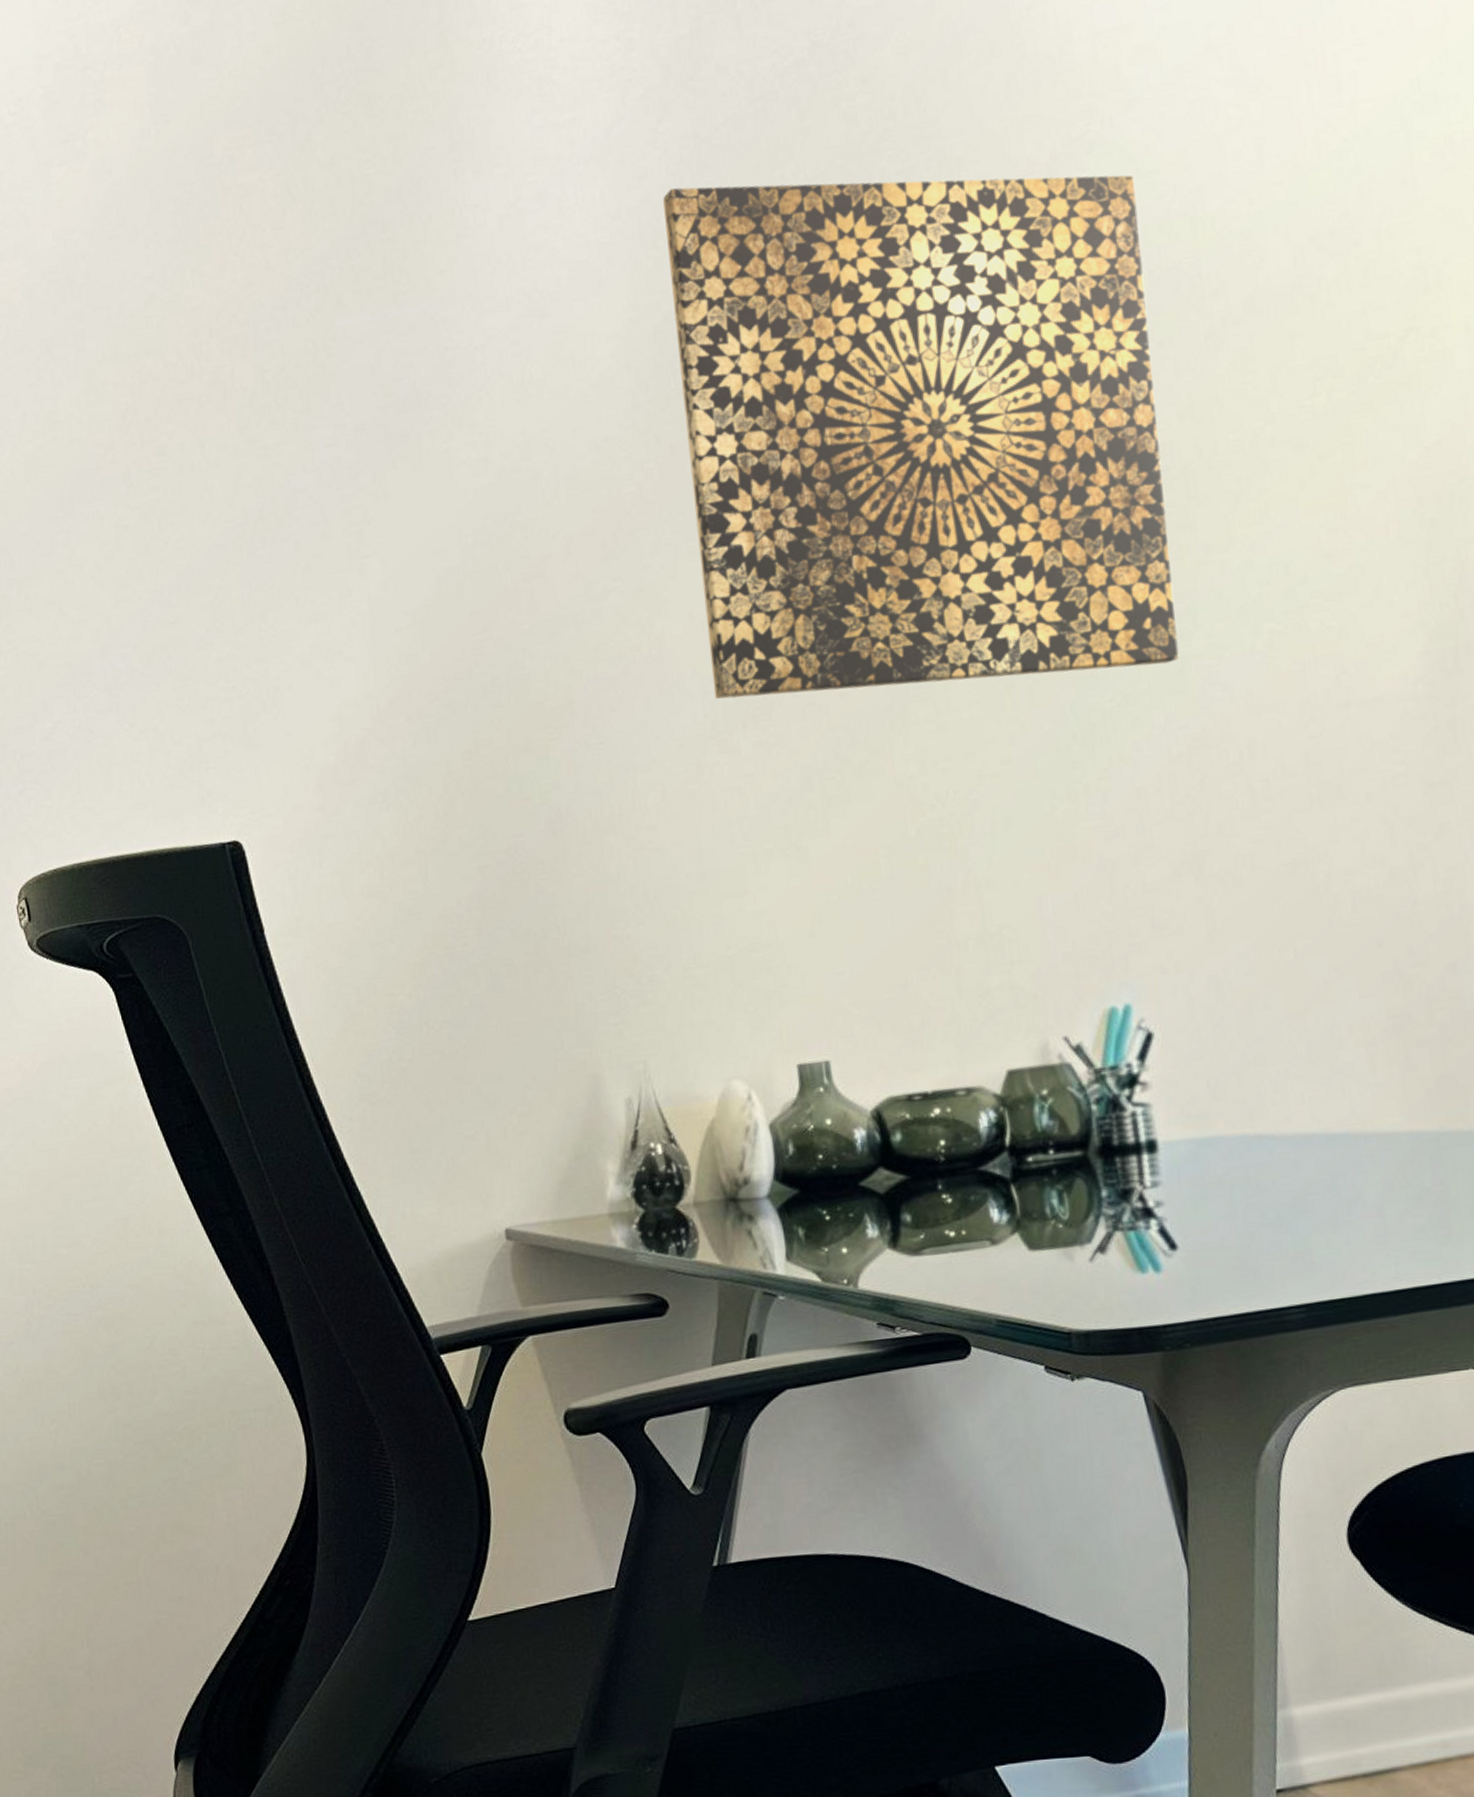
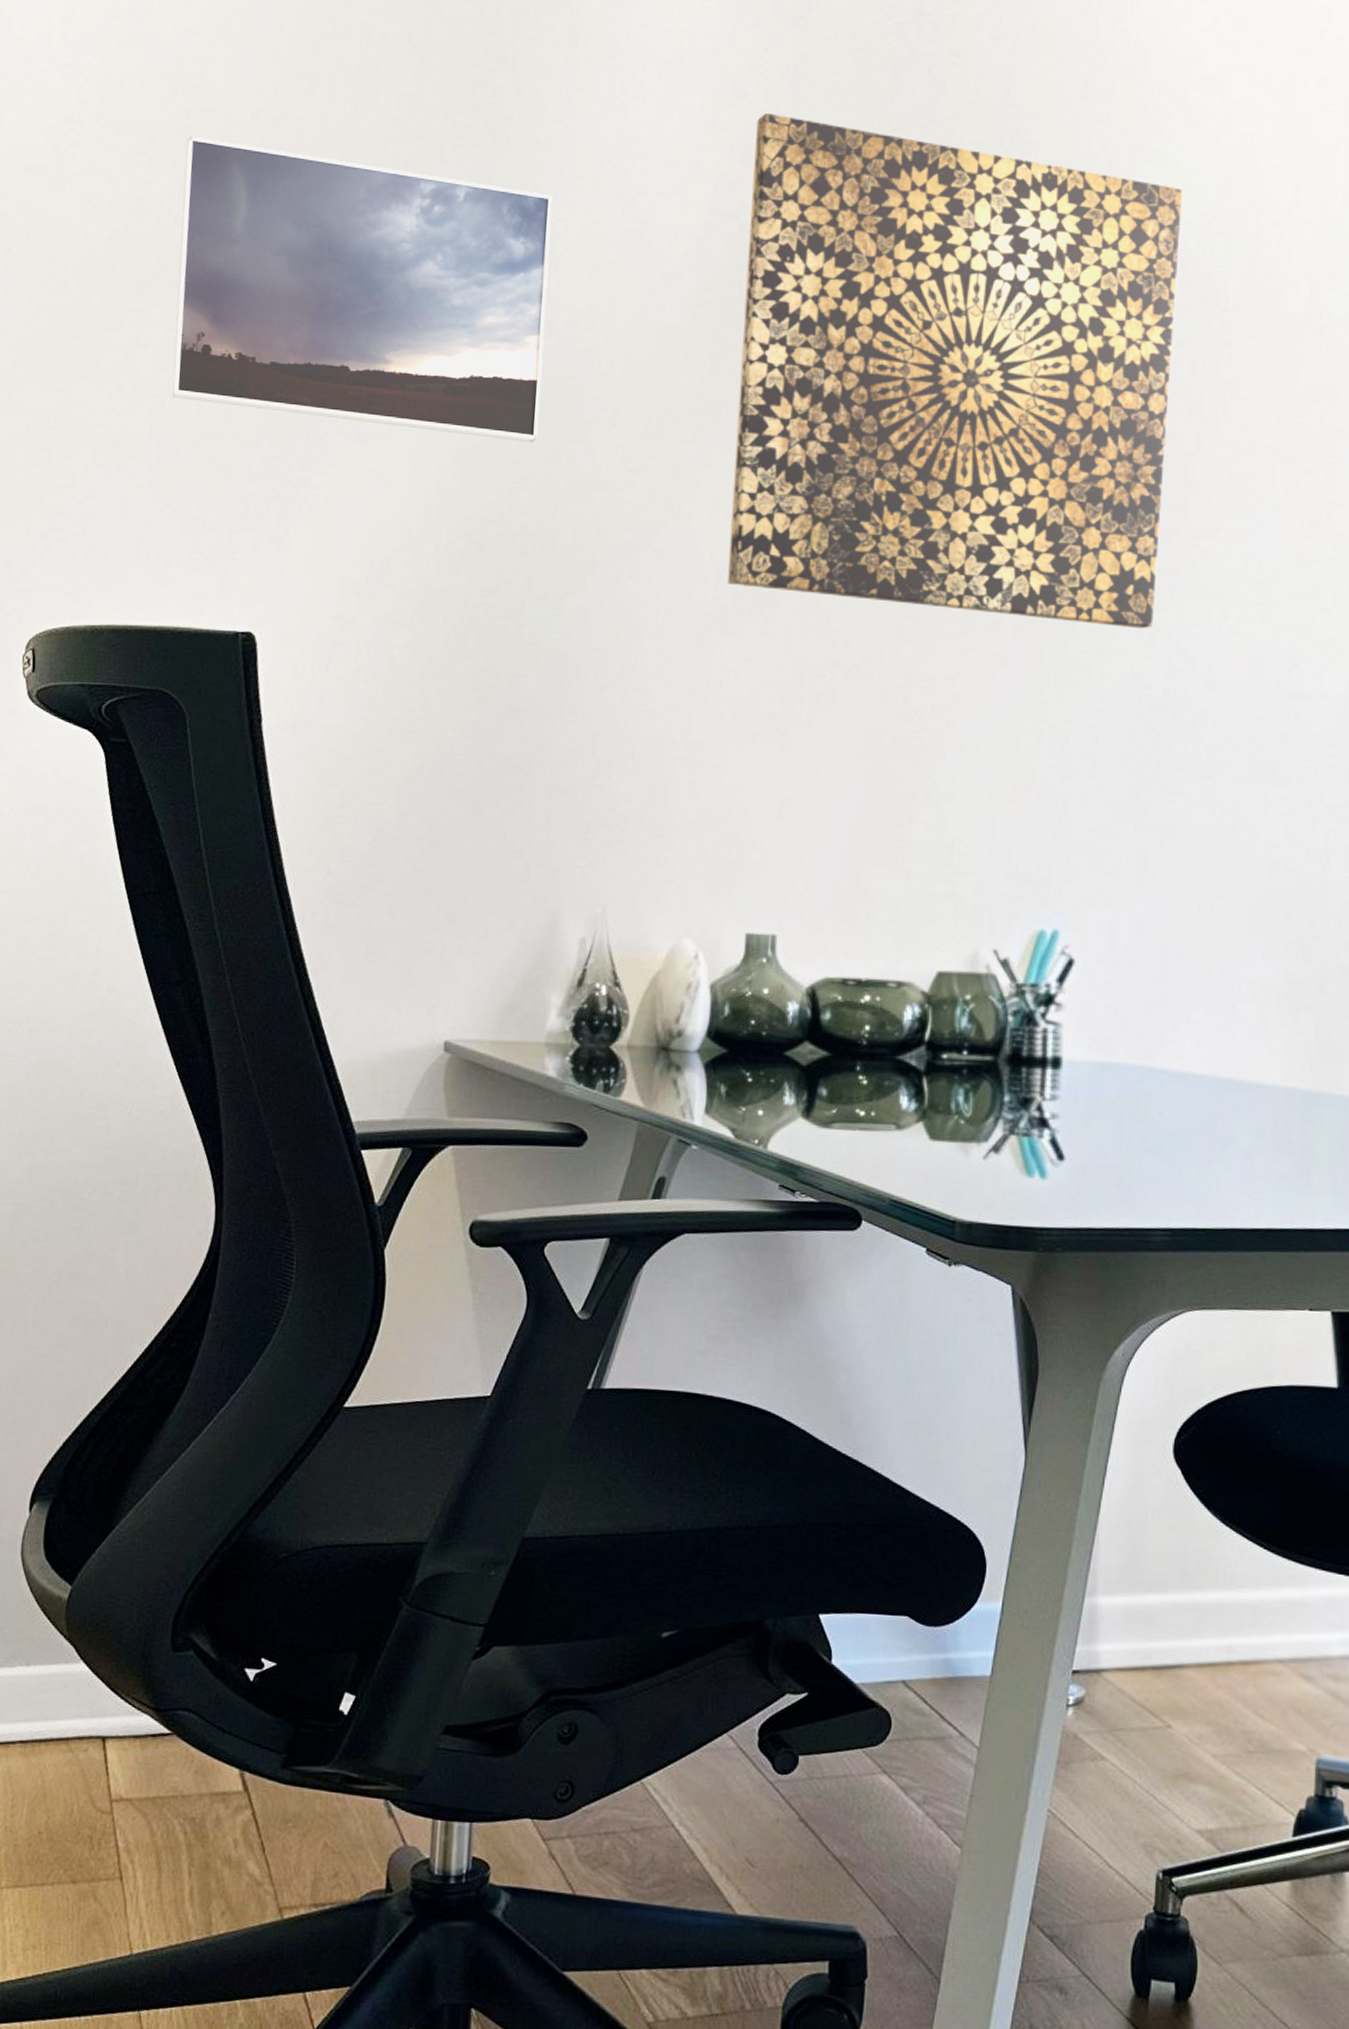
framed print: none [84,323,493,614] -> present [172,136,553,443]

